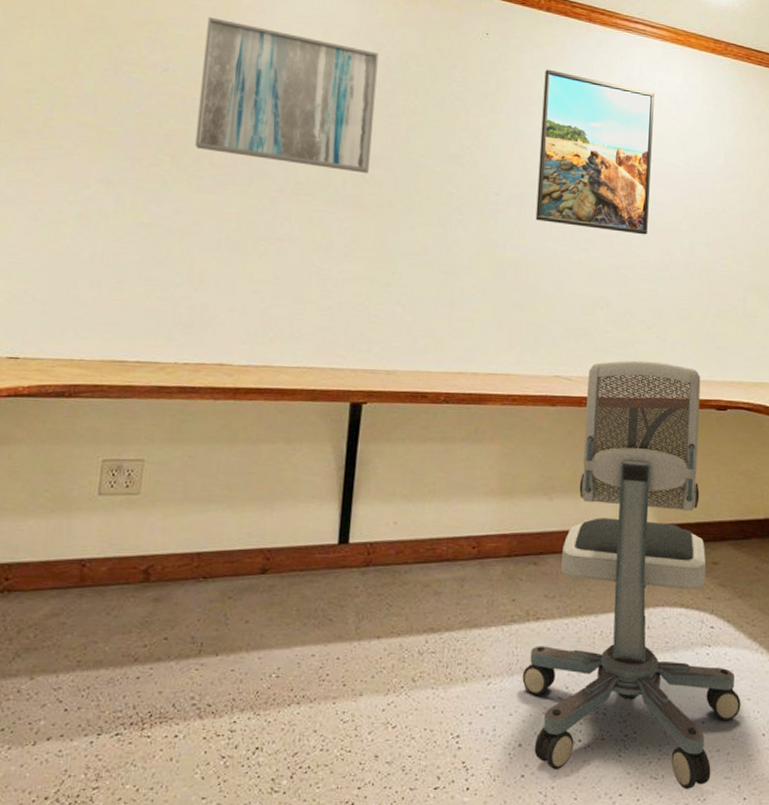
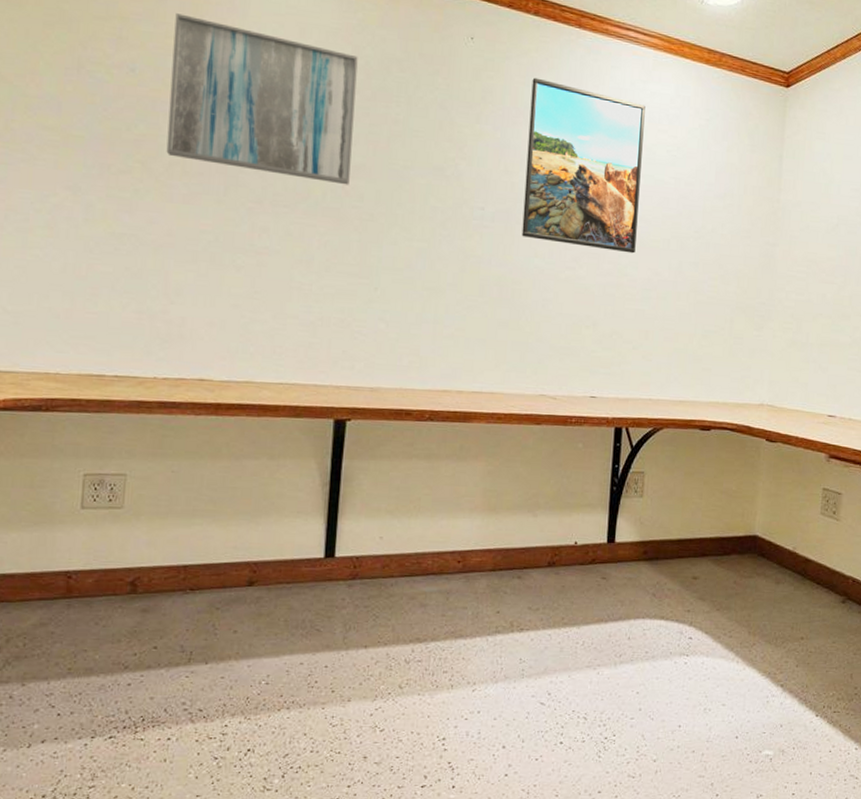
office chair: present [522,360,741,790] -> none [506,380,716,788]

